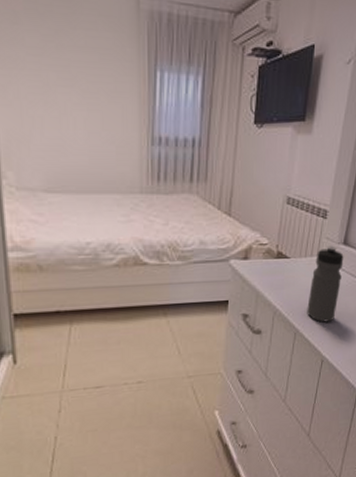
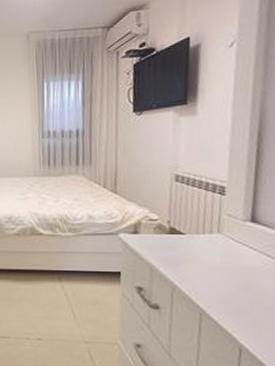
water bottle: present [307,245,344,323] -> none [212,223,254,306]

